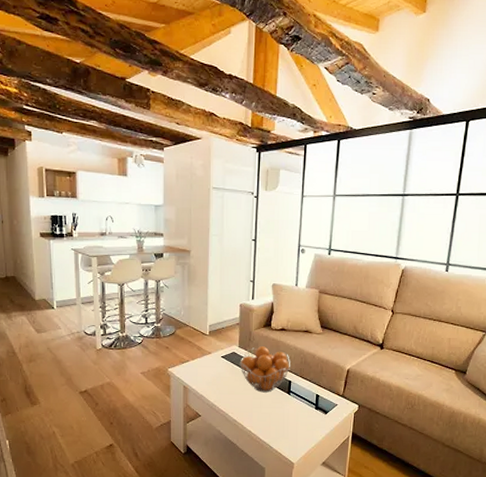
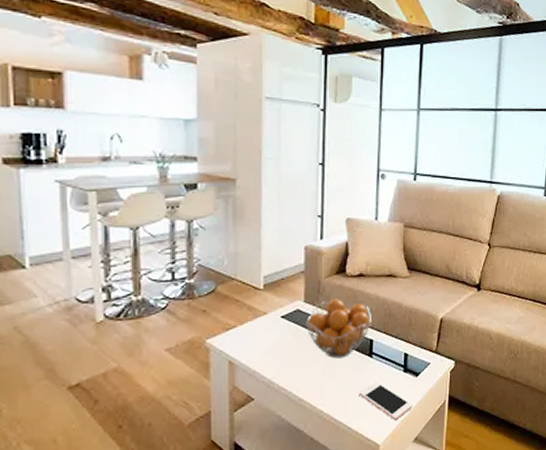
cell phone: none [279,414,322,446] -> present [359,381,412,421]

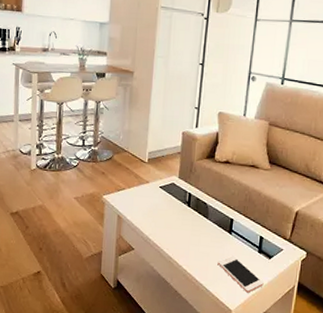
fruit basket: present [306,298,371,359] -> none [178,179,234,230]

